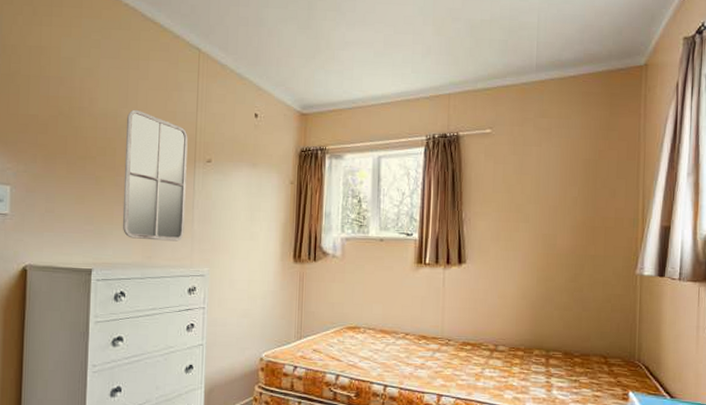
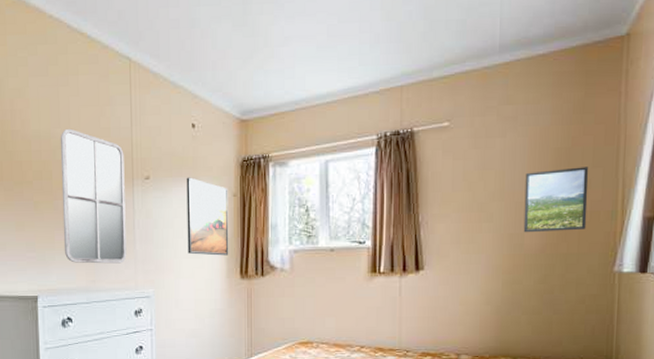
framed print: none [244,163,286,240] -> present [186,177,229,256]
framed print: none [556,177,614,235] -> present [523,167,589,233]

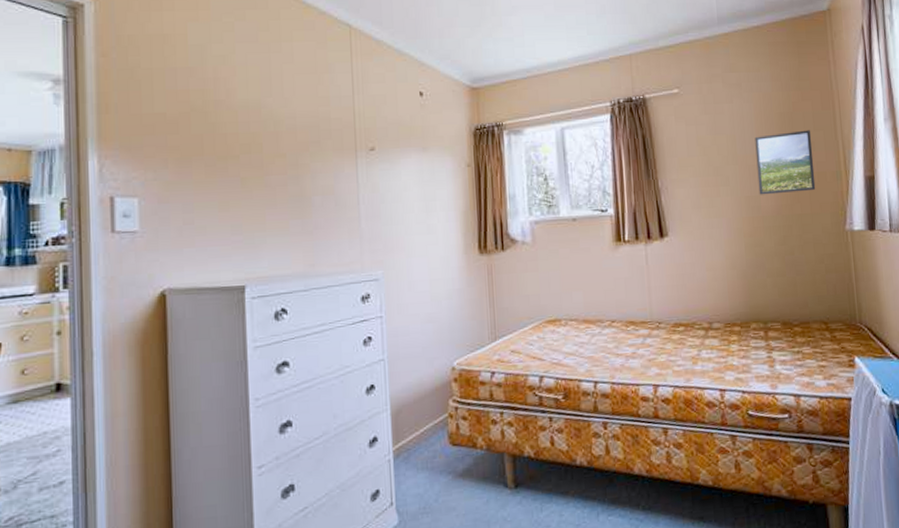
home mirror: present [60,128,127,264] -> none [271,97,351,246]
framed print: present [186,177,229,256] -> none [415,147,466,231]

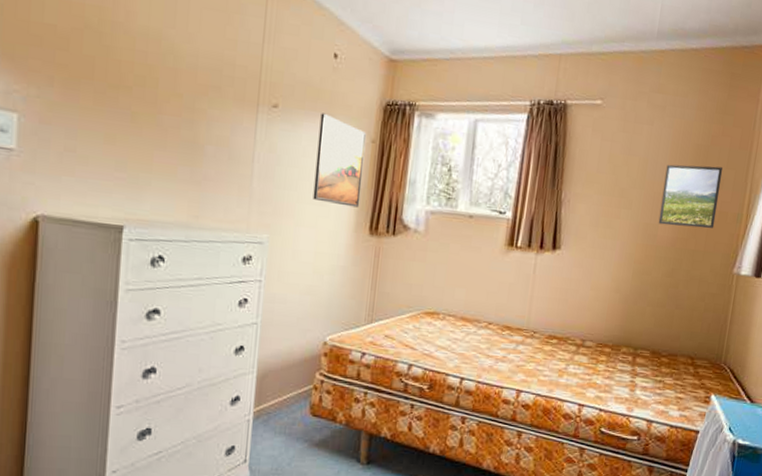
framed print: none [415,147,466,231] -> present [313,113,367,208]

